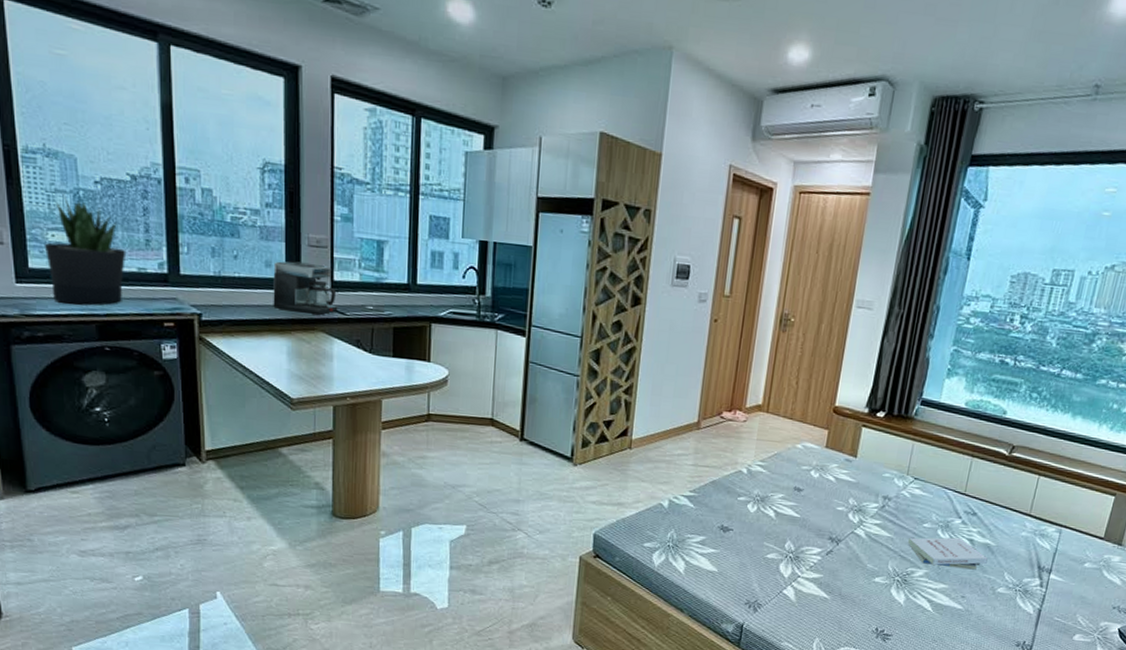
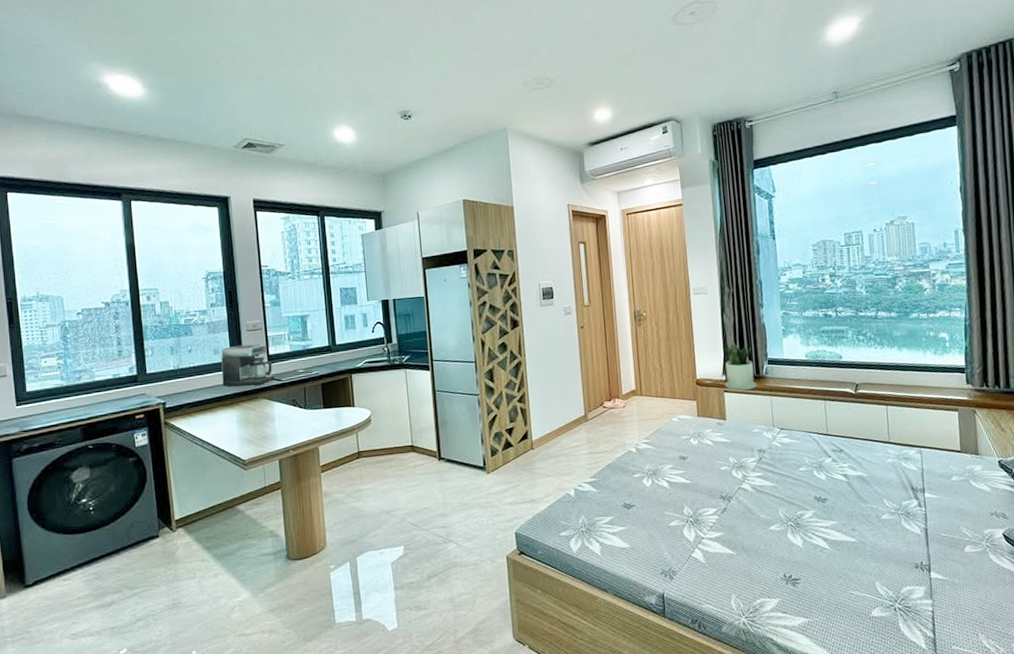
planter: present [44,194,127,307] -> none [38,328,104,415]
planter: none [864,372,906,430] -> present [724,342,757,391]
books: present [908,537,988,570] -> none [790,475,865,505]

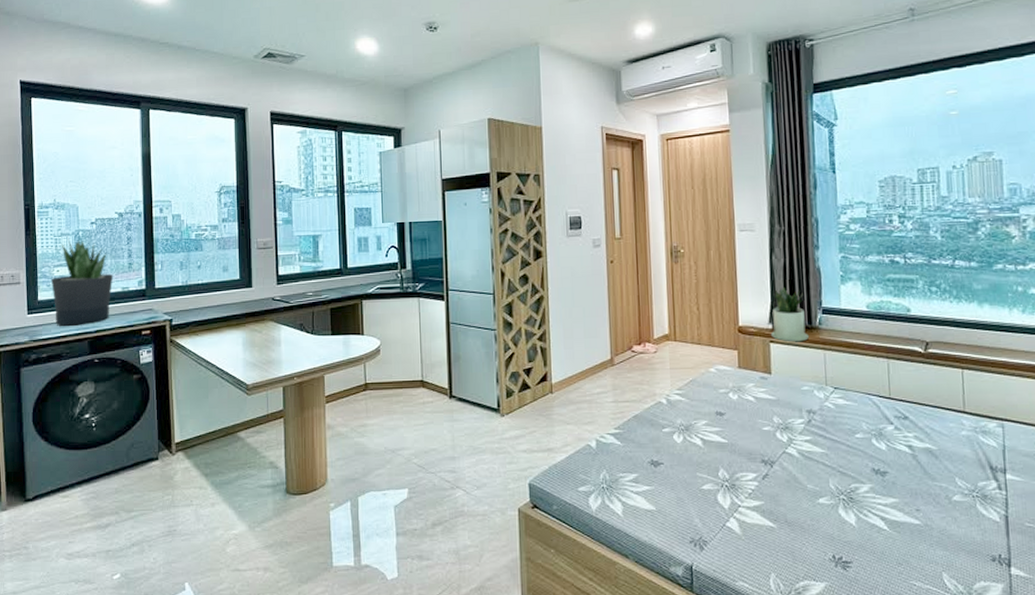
planter: none [38,328,104,415] -> present [50,237,114,326]
coffee maker: present [220,344,275,387] -> none [229,263,283,307]

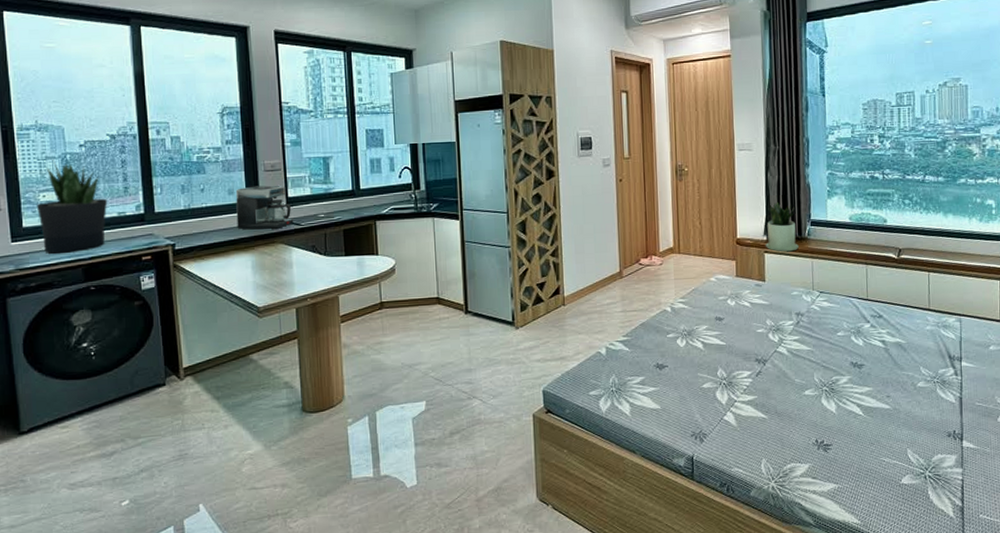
coffee maker: none [229,263,283,307] -> present [235,185,294,230]

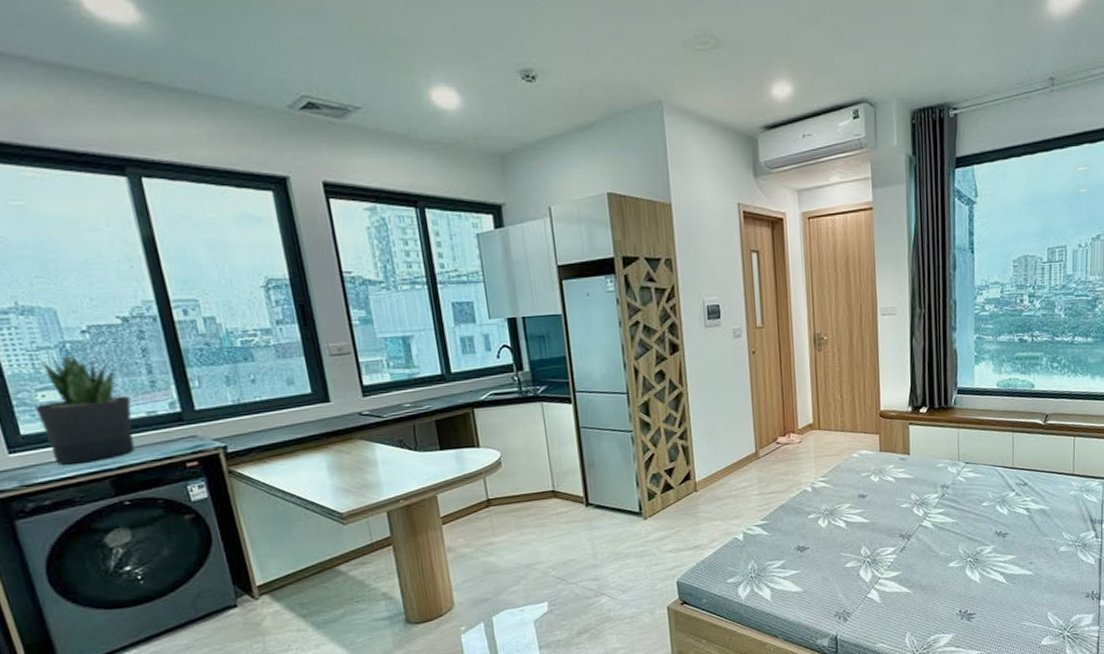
coffee maker: present [235,185,294,230] -> none [296,372,374,425]
planter: present [765,201,799,252] -> none [909,369,944,424]

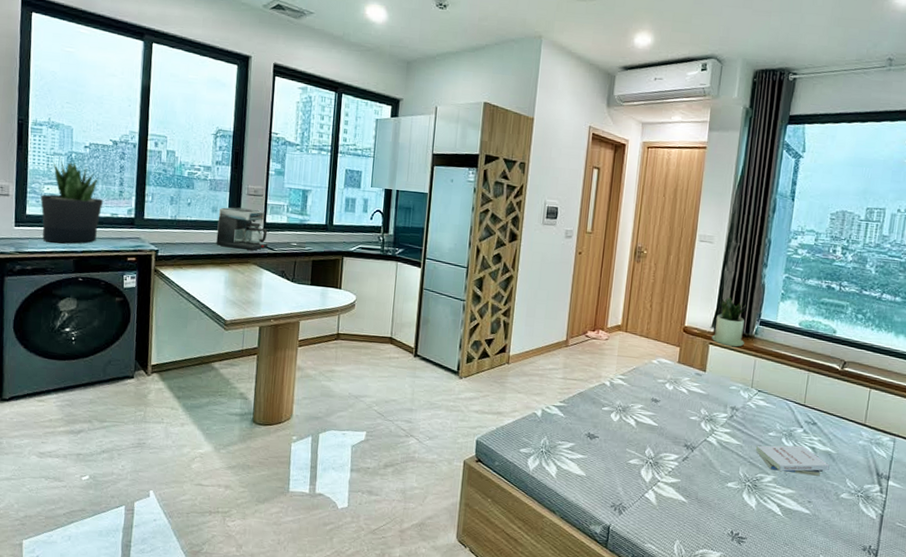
coffee maker: none [296,372,374,425] -> present [216,207,268,250]
planter: none [909,369,944,424] -> present [711,296,746,348]
books: none [972,509,1045,540] -> present [756,445,830,476]

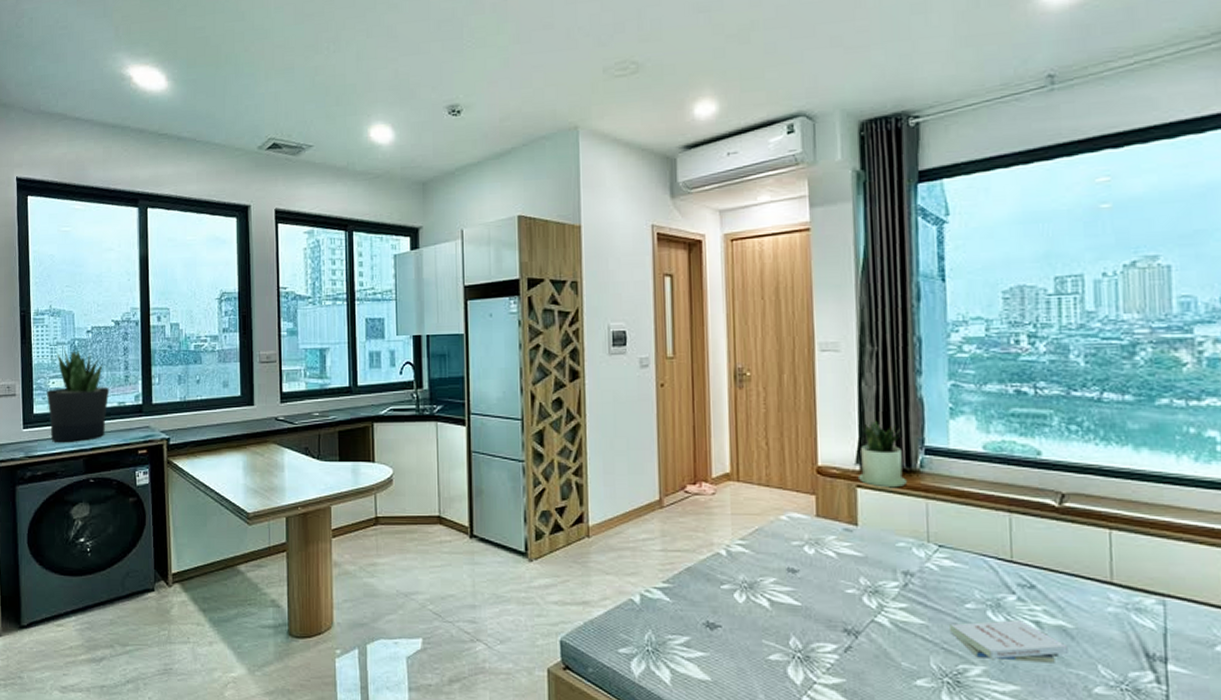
coffee maker: present [216,207,268,250] -> none [230,378,287,427]

